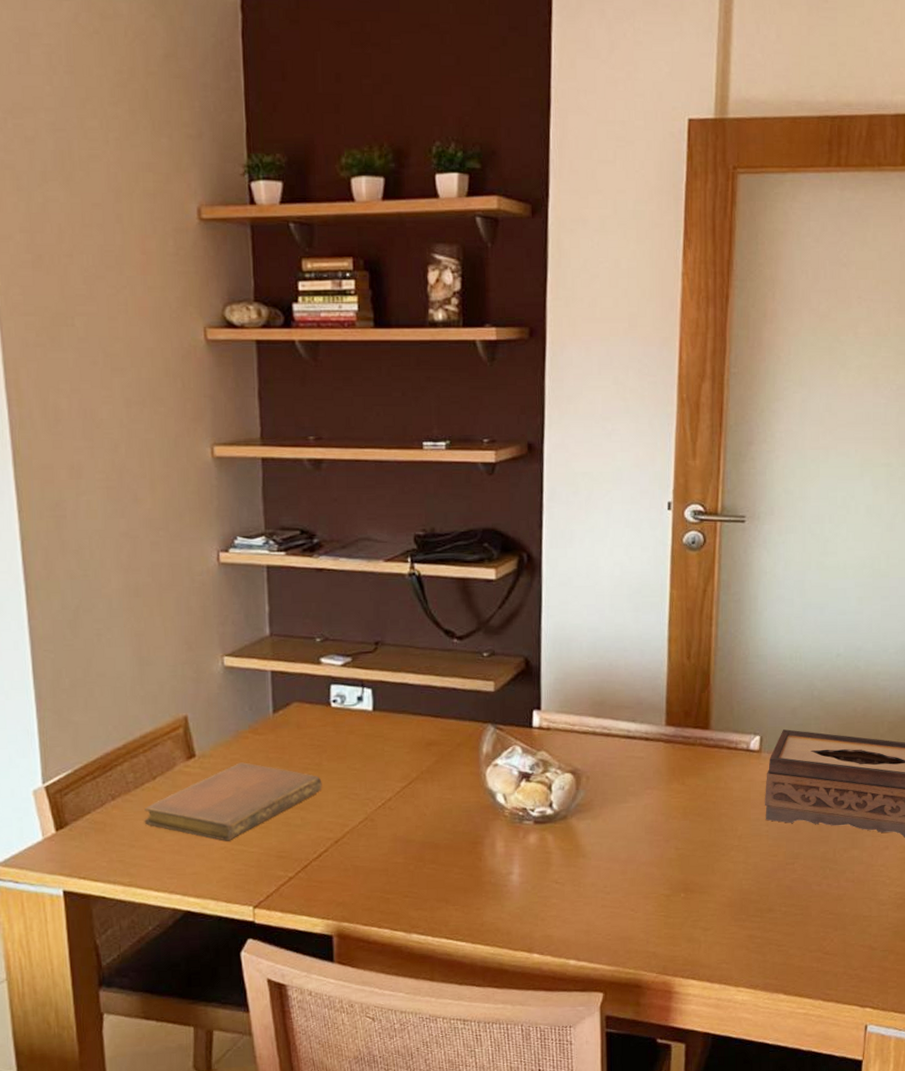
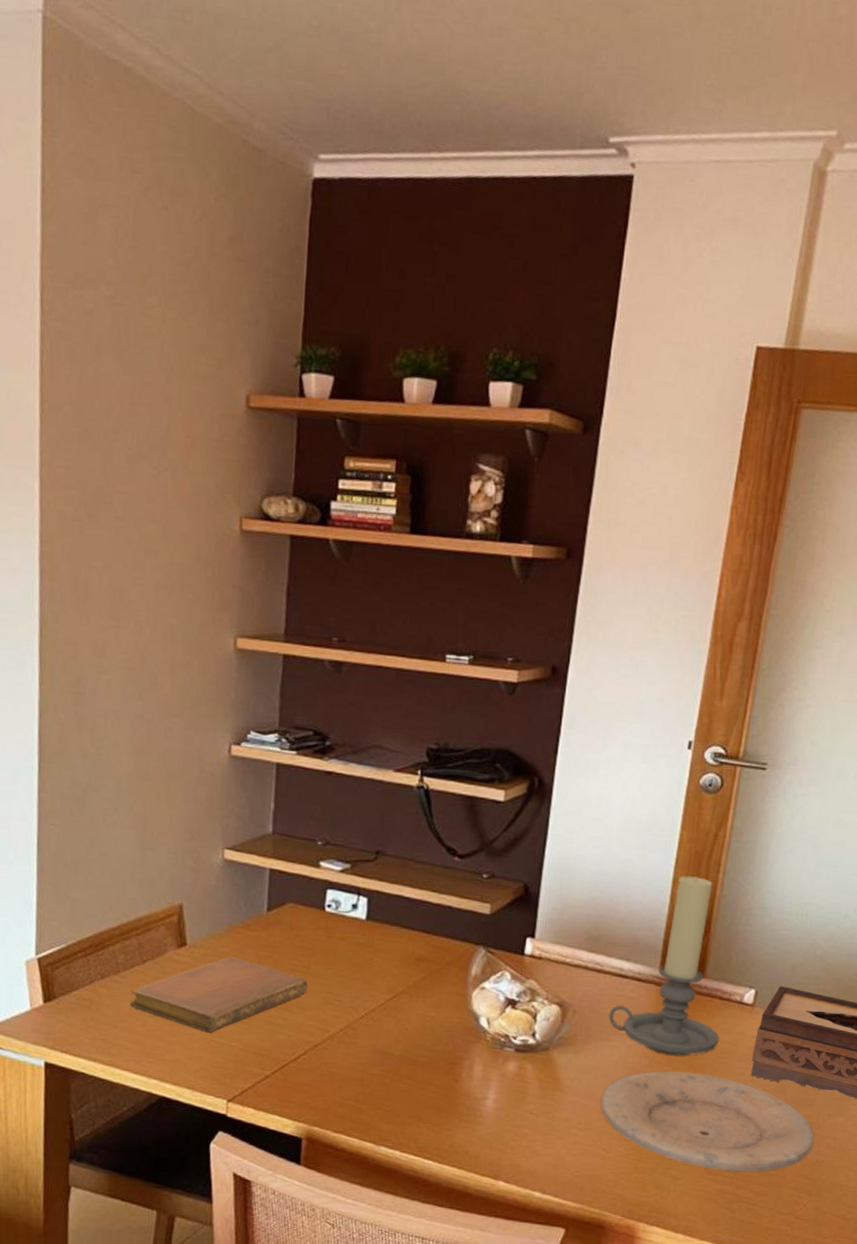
candle holder: none [621,631,731,810] -> present [608,875,719,1056]
plate: none [623,824,833,916] -> present [600,1071,815,1172]

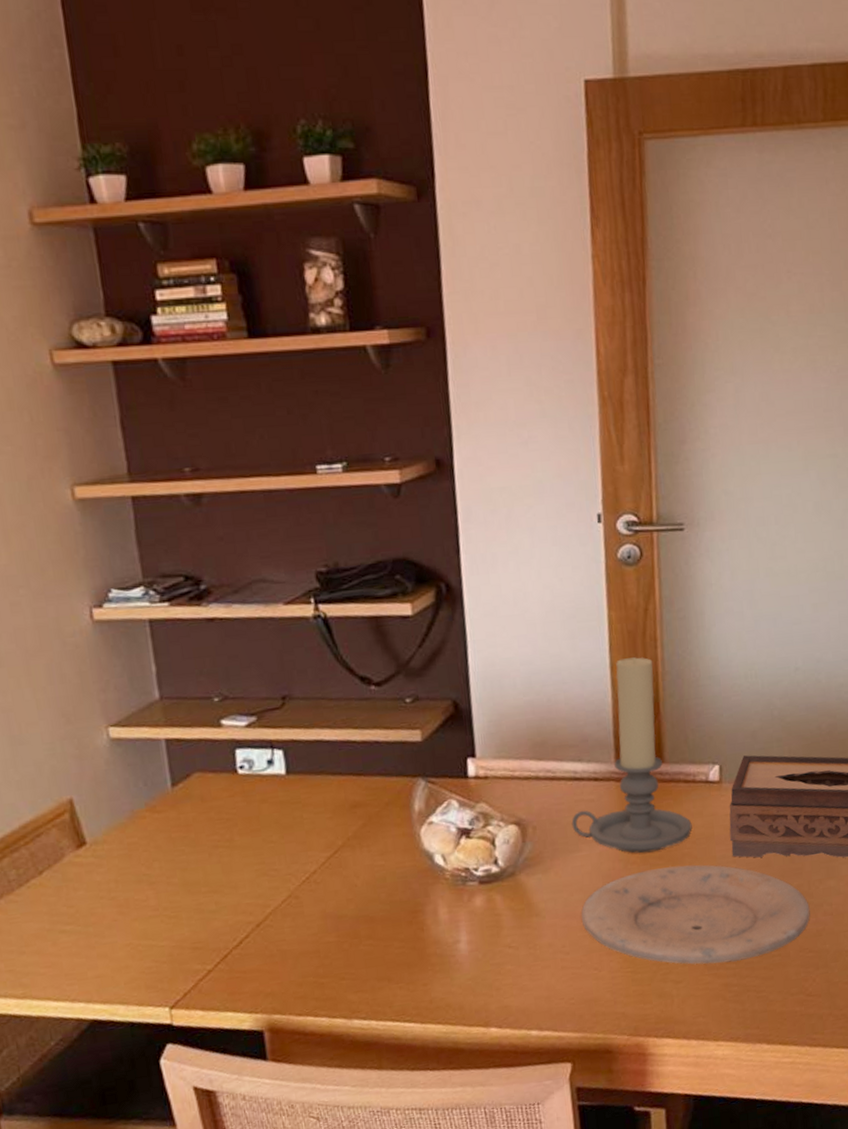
notebook: present [130,956,308,1033] -> none [32,845,236,937]

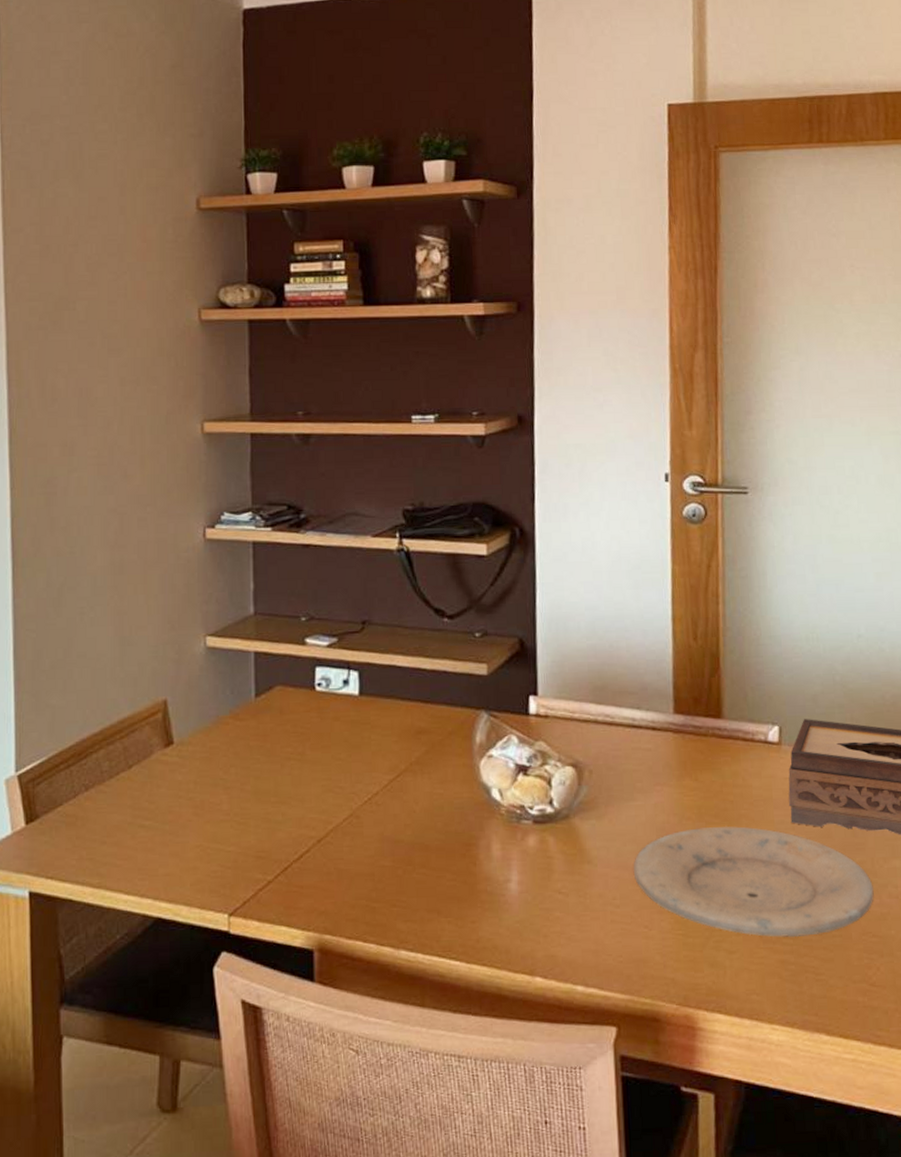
candle holder: present [571,656,692,853] -> none [628,610,750,810]

